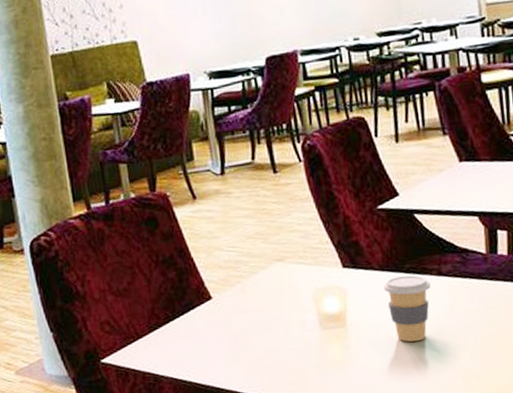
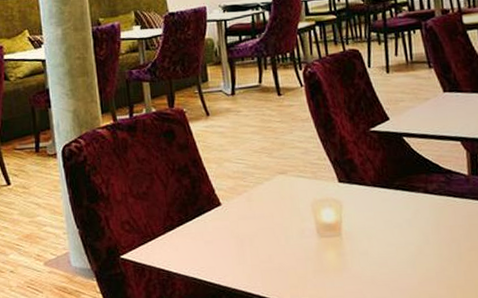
coffee cup: present [383,275,431,342] -> none [375,192,418,253]

